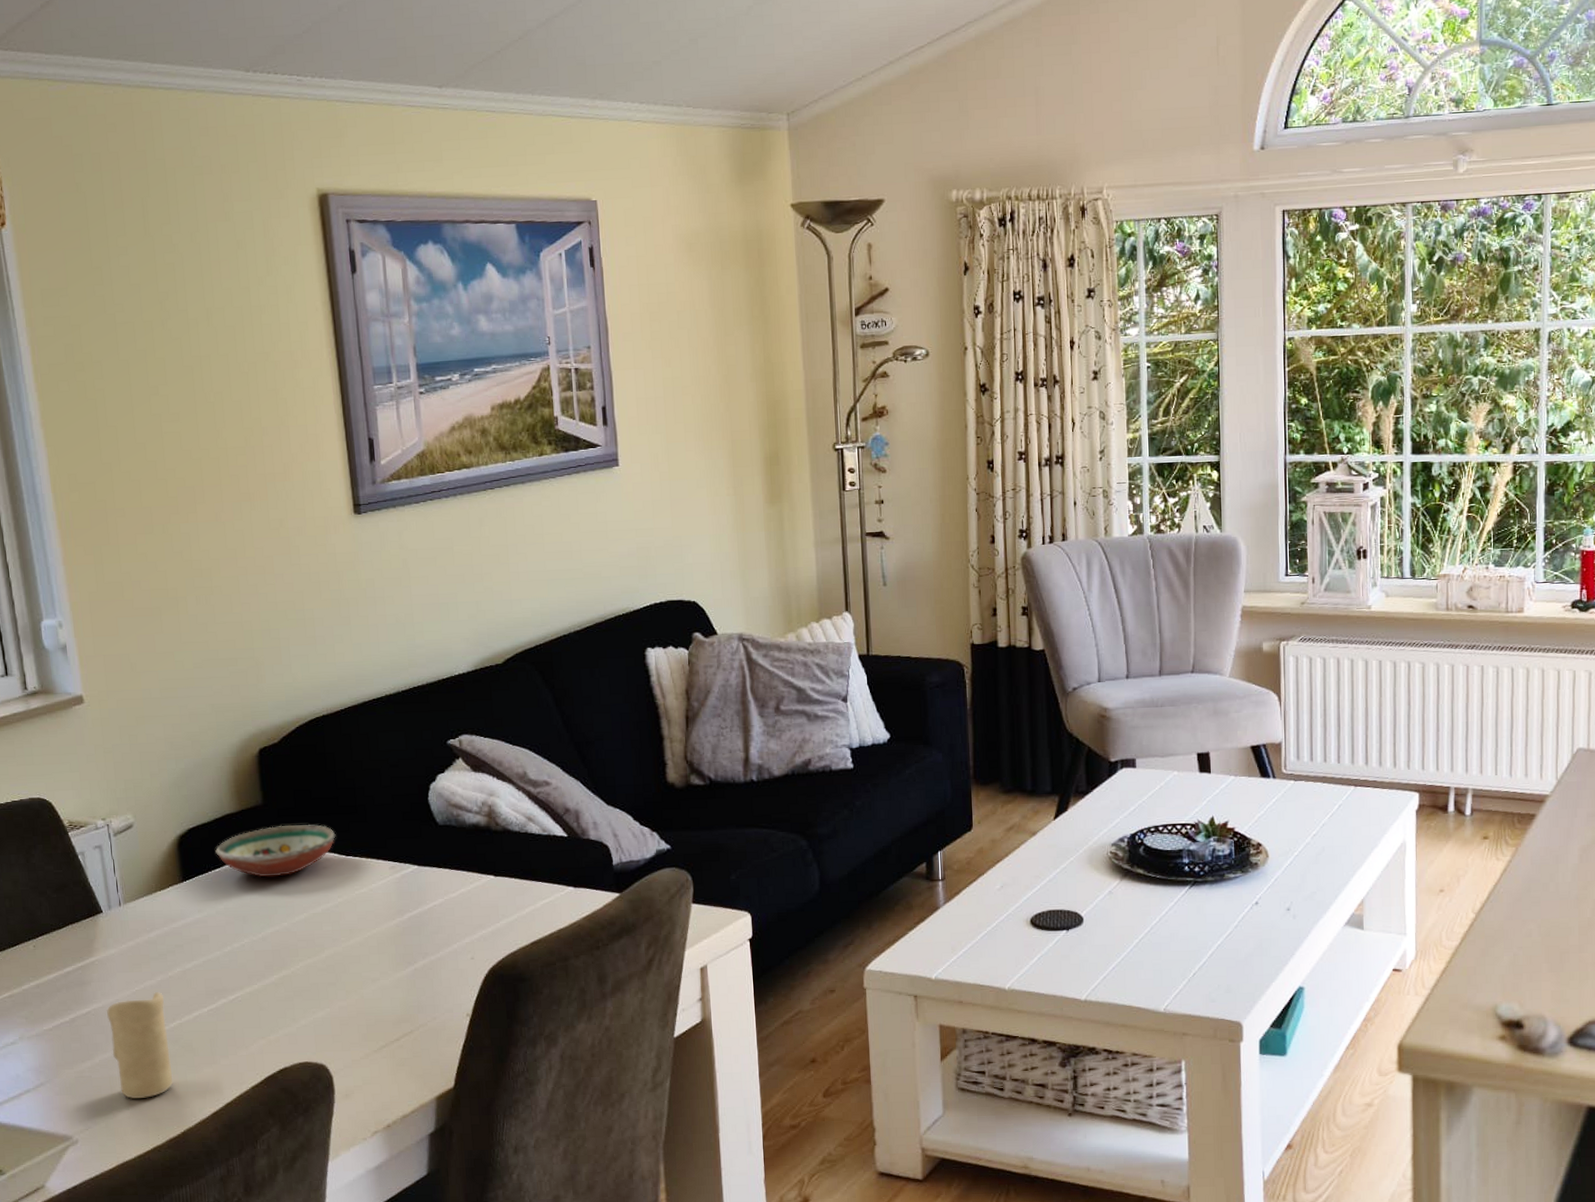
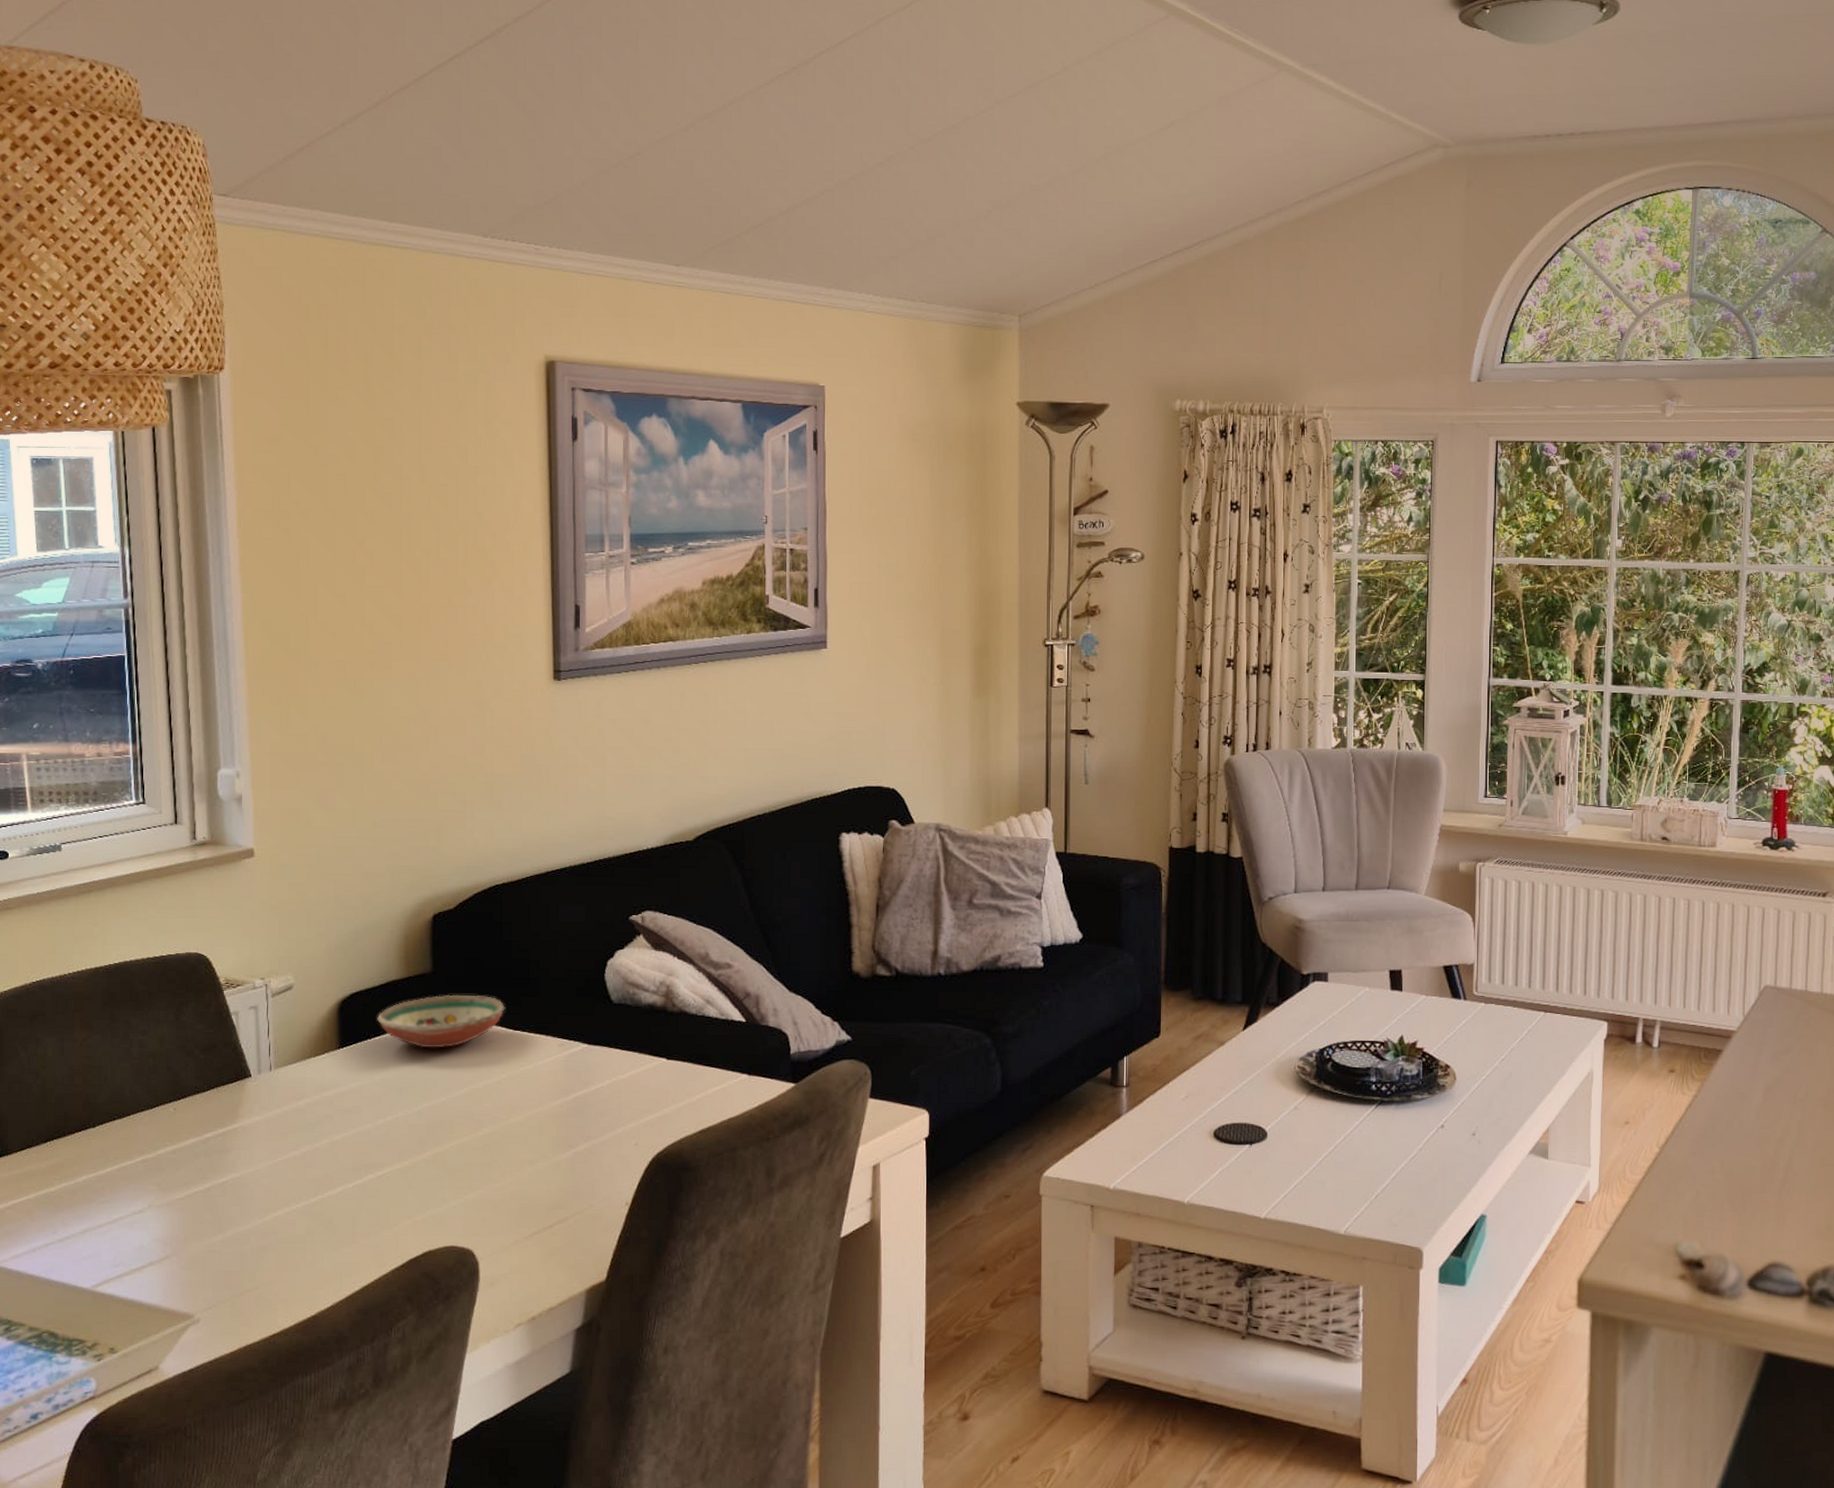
candle: present [106,992,173,1099] -> none [244,1164,309,1277]

